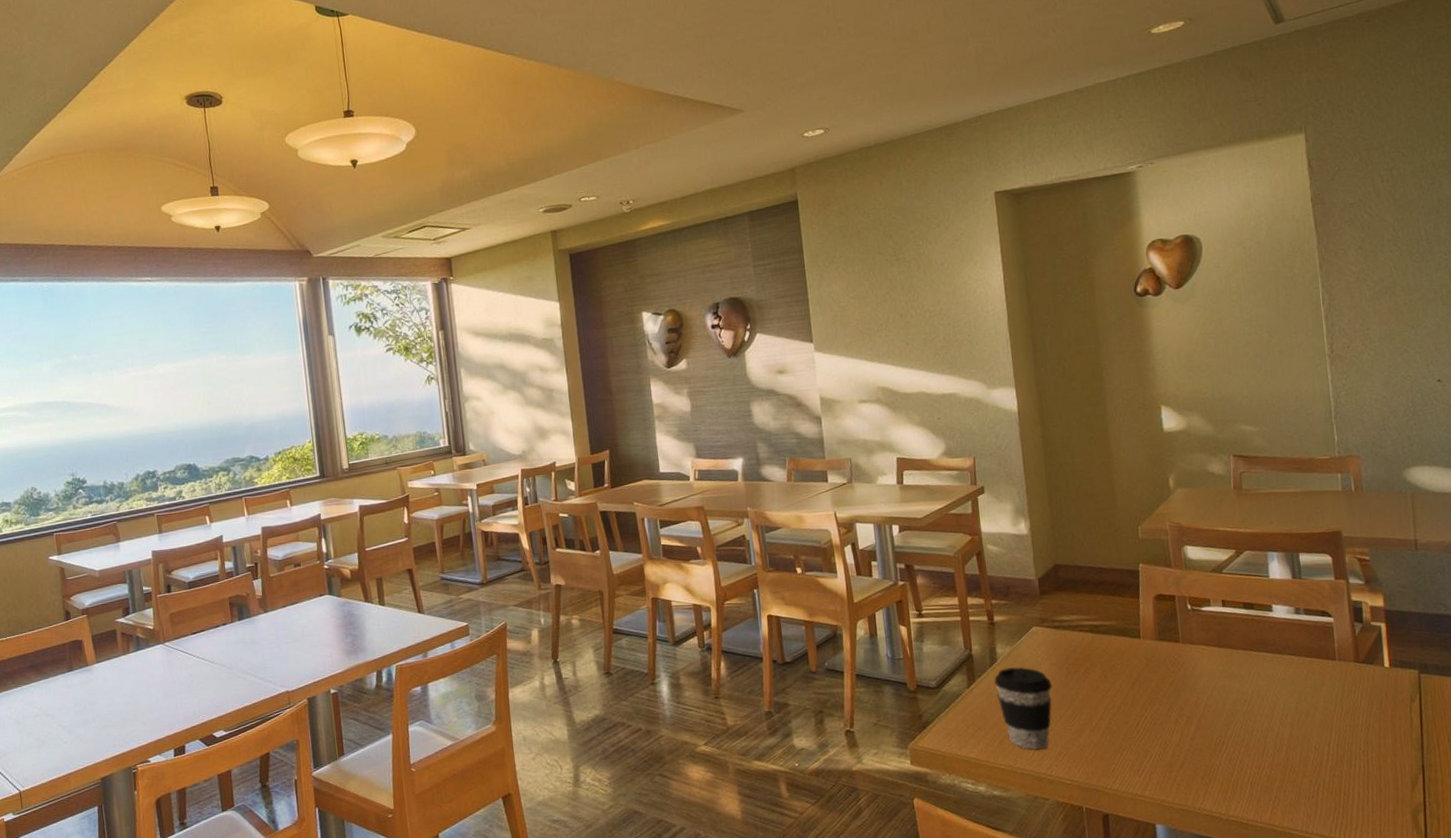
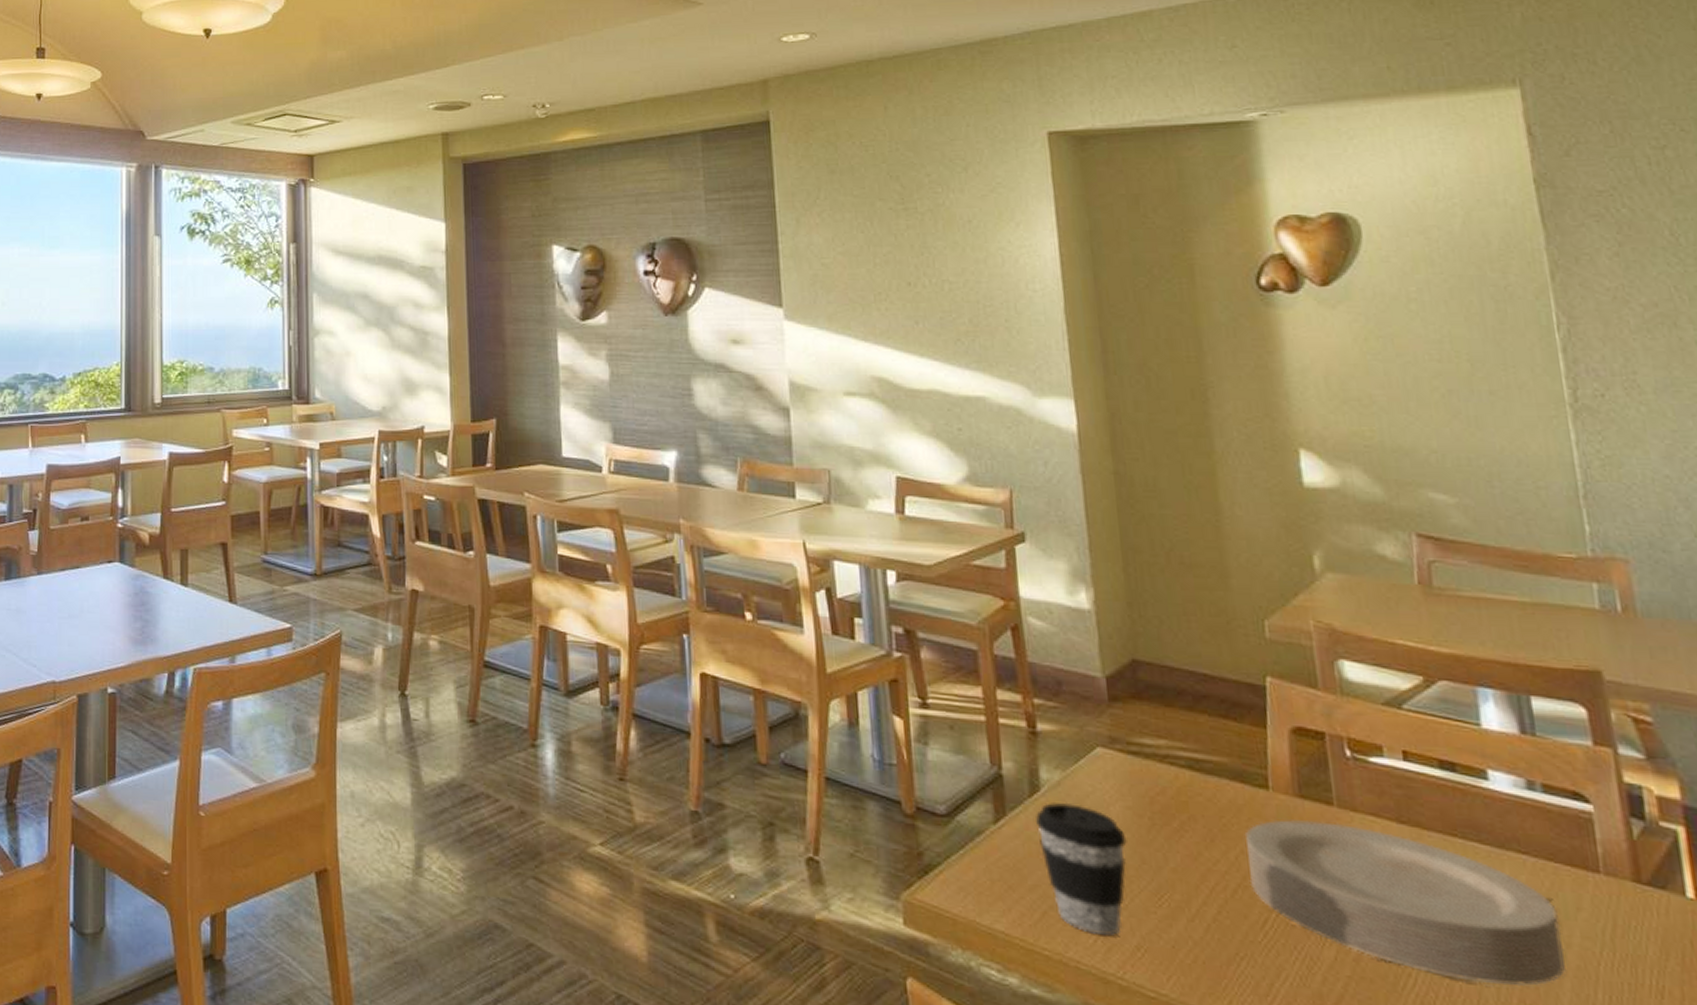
plate: none [1125,653,1314,741] -> present [1244,820,1565,987]

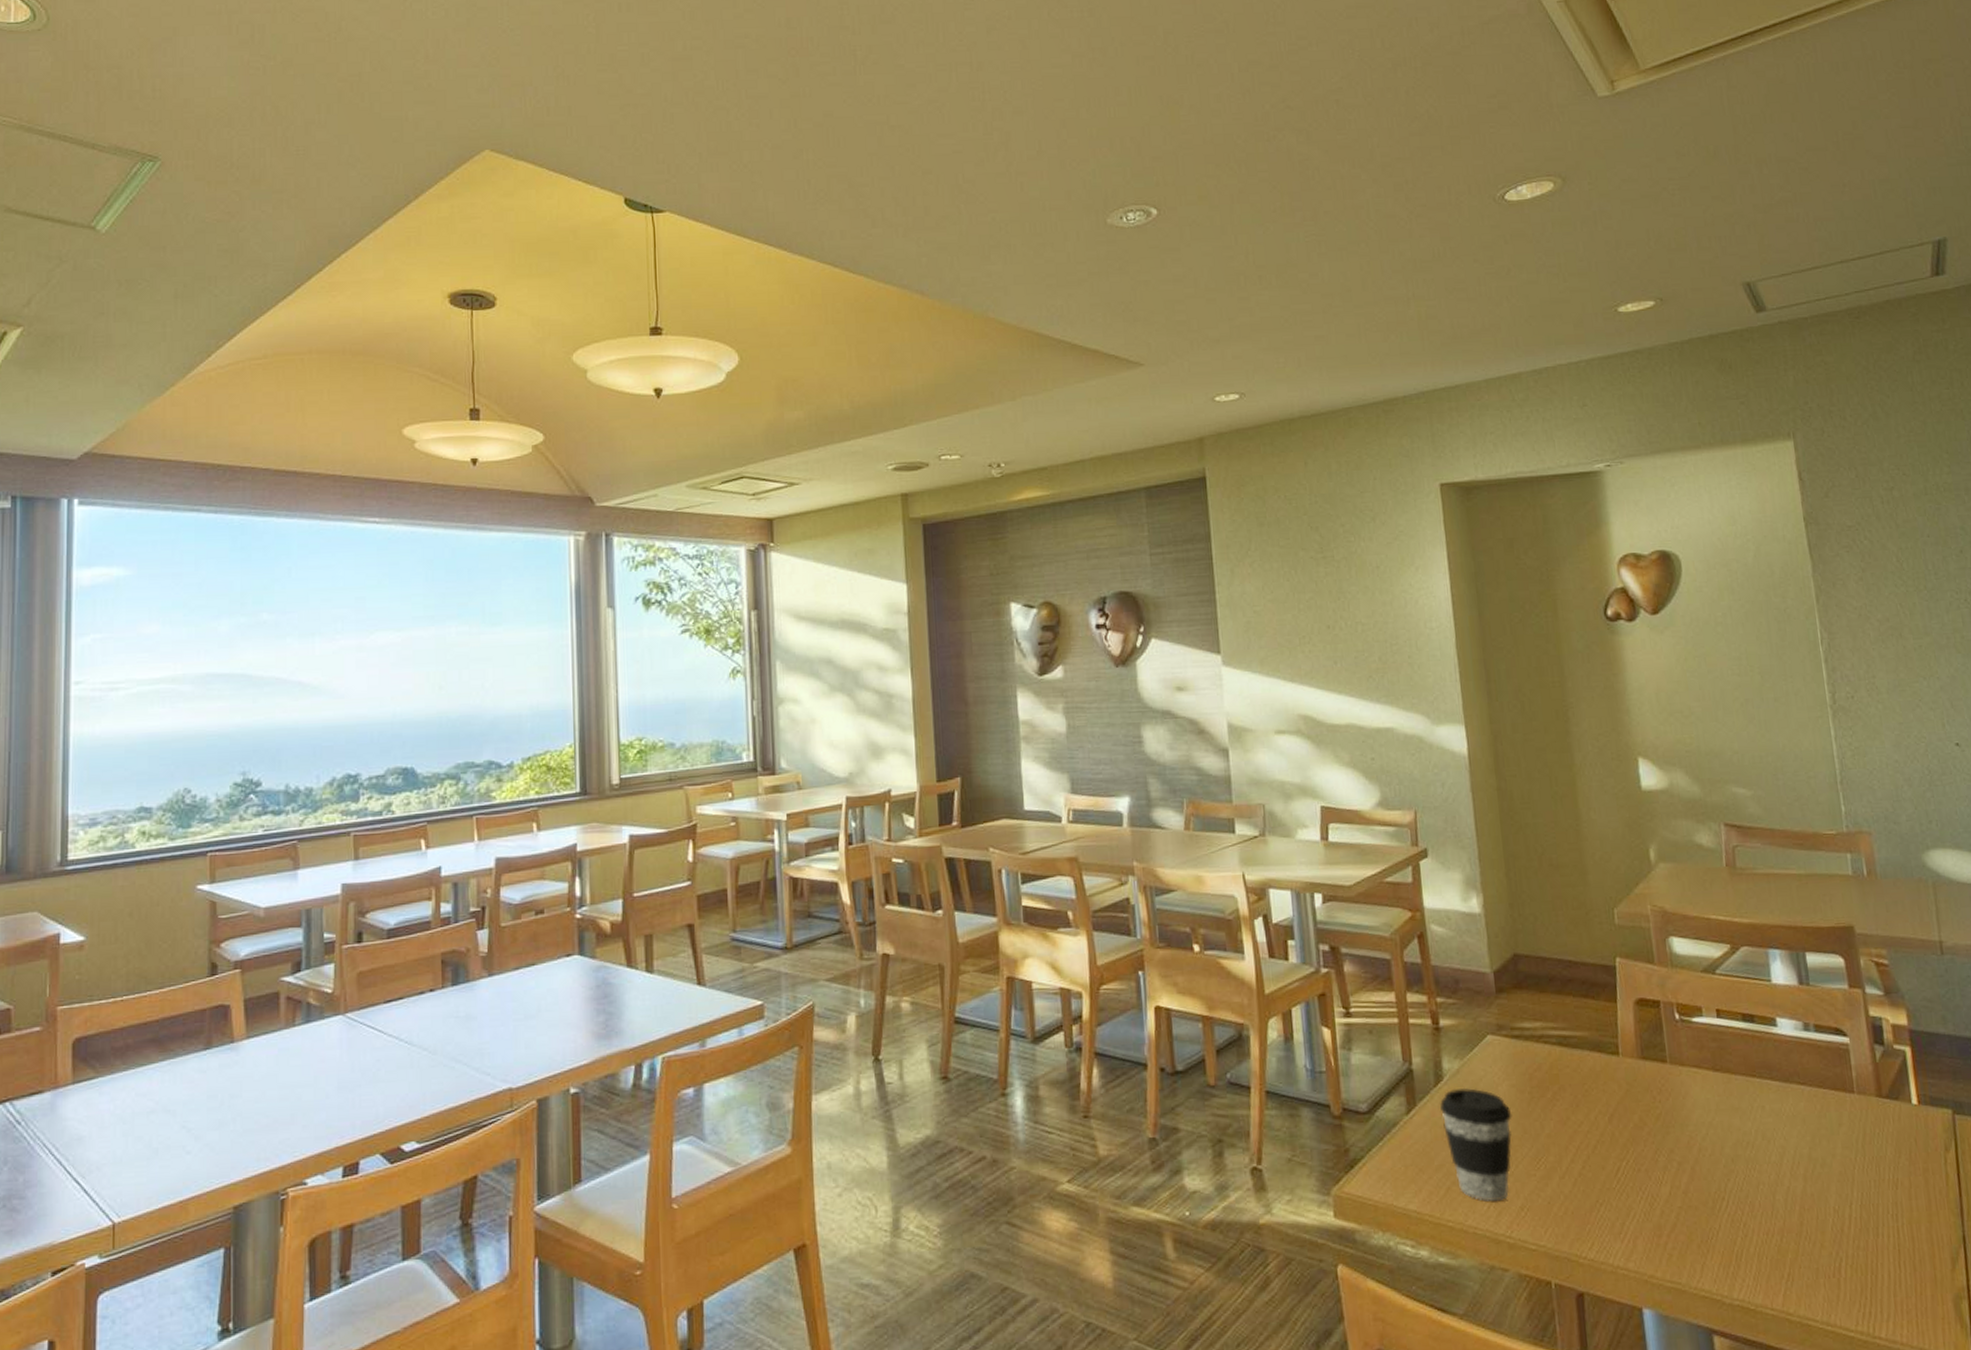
plate: present [1244,820,1565,987] -> none [1601,1077,1832,1198]

